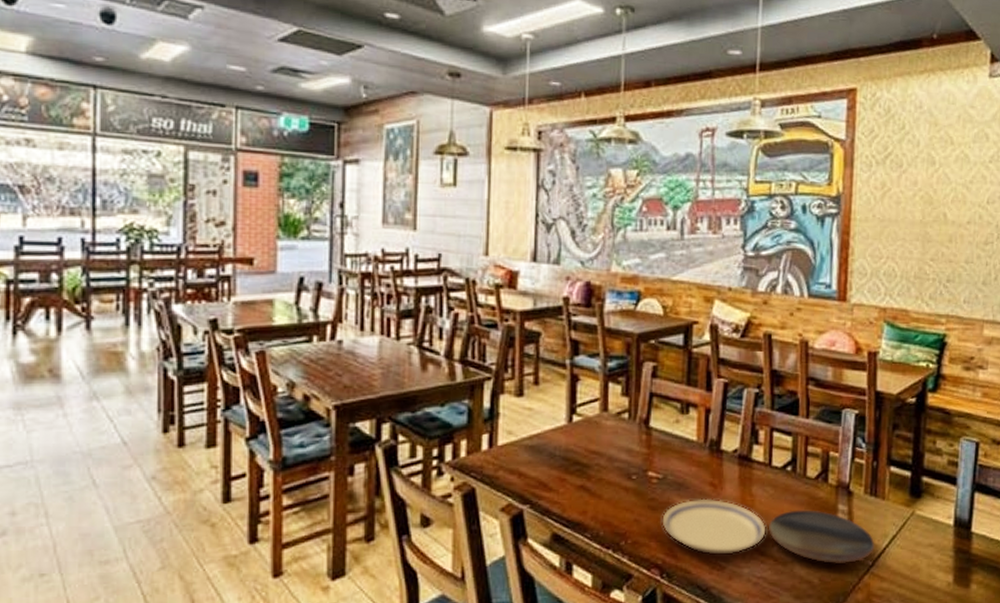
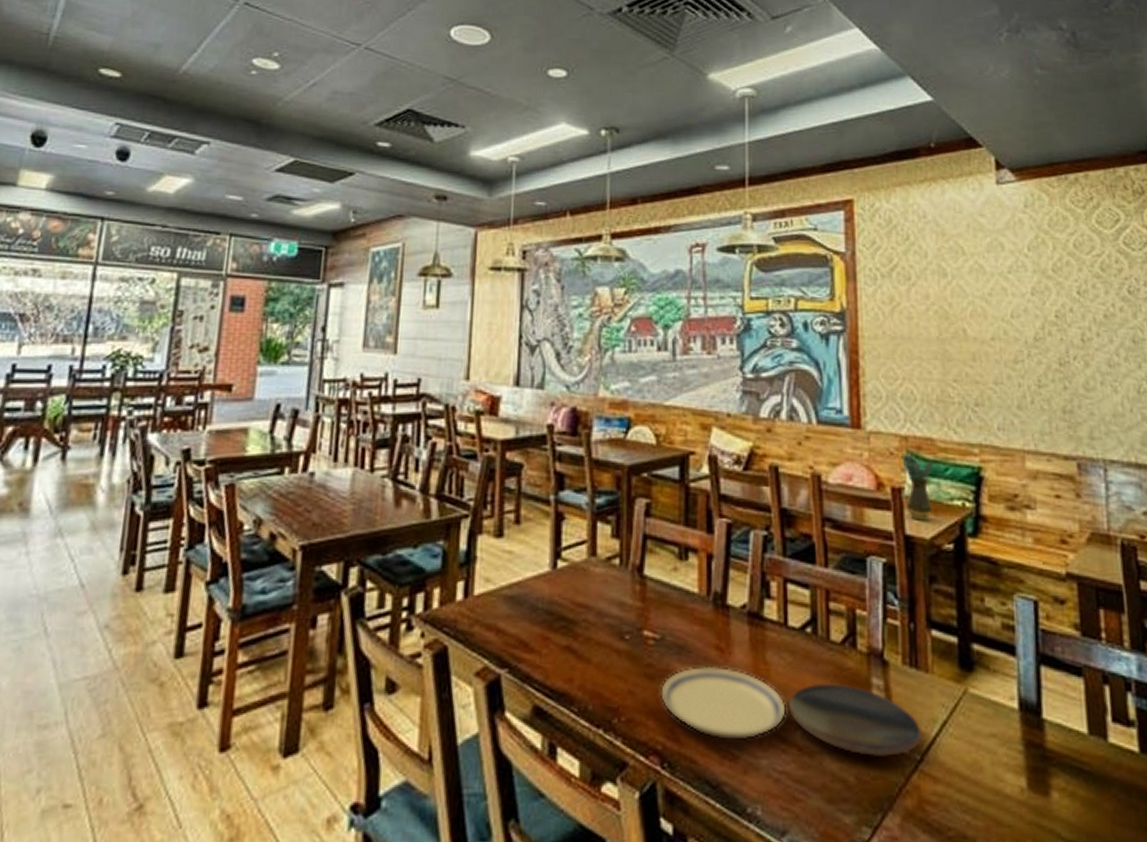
vase: none [878,320,905,379] -> present [900,450,933,521]

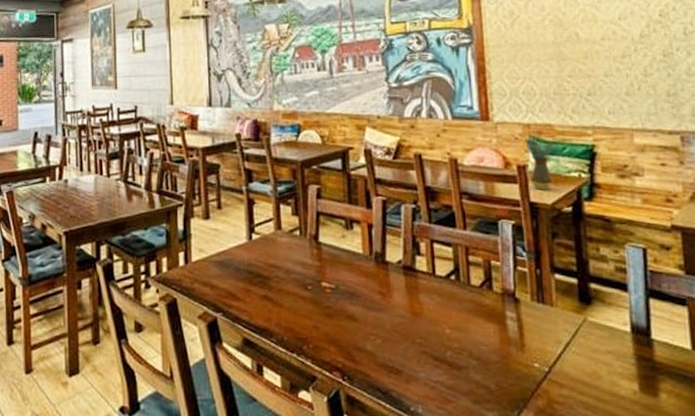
plate: present [661,666,786,740] -> none [338,306,438,359]
plate: present [789,683,922,756] -> none [439,316,549,369]

